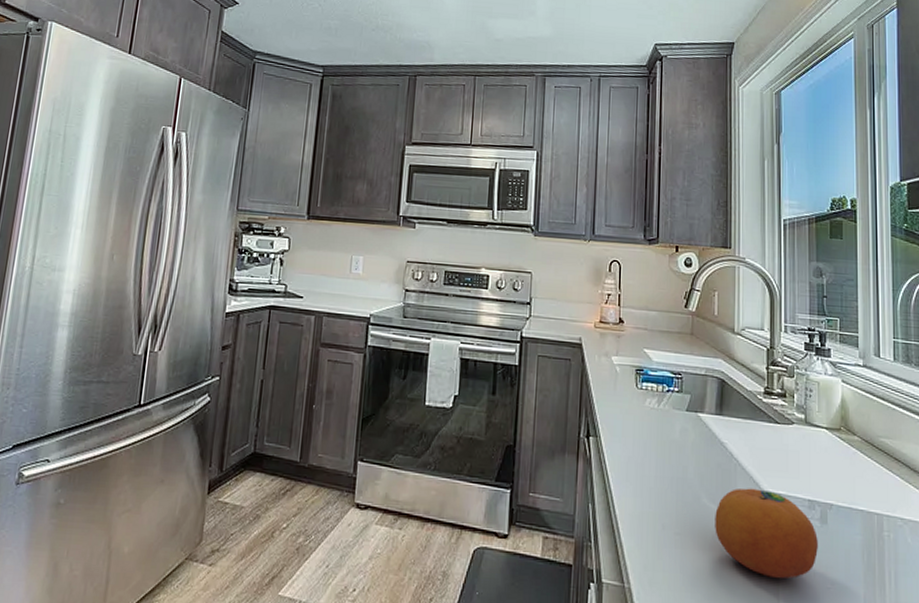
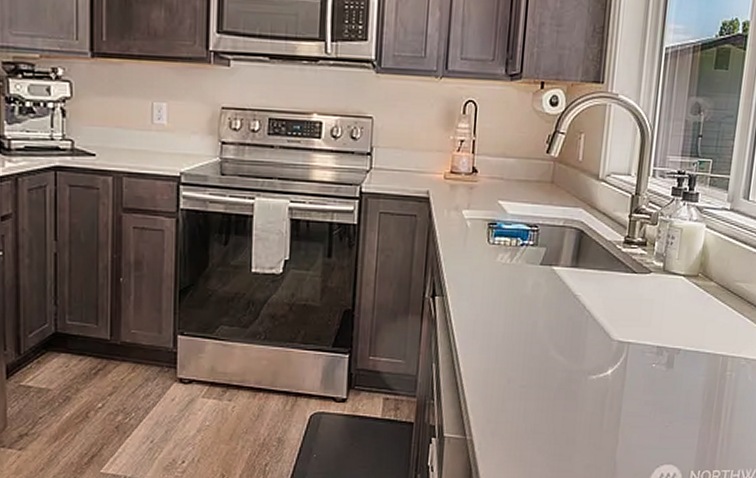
fruit: present [715,488,818,579] -> none [561,338,662,420]

